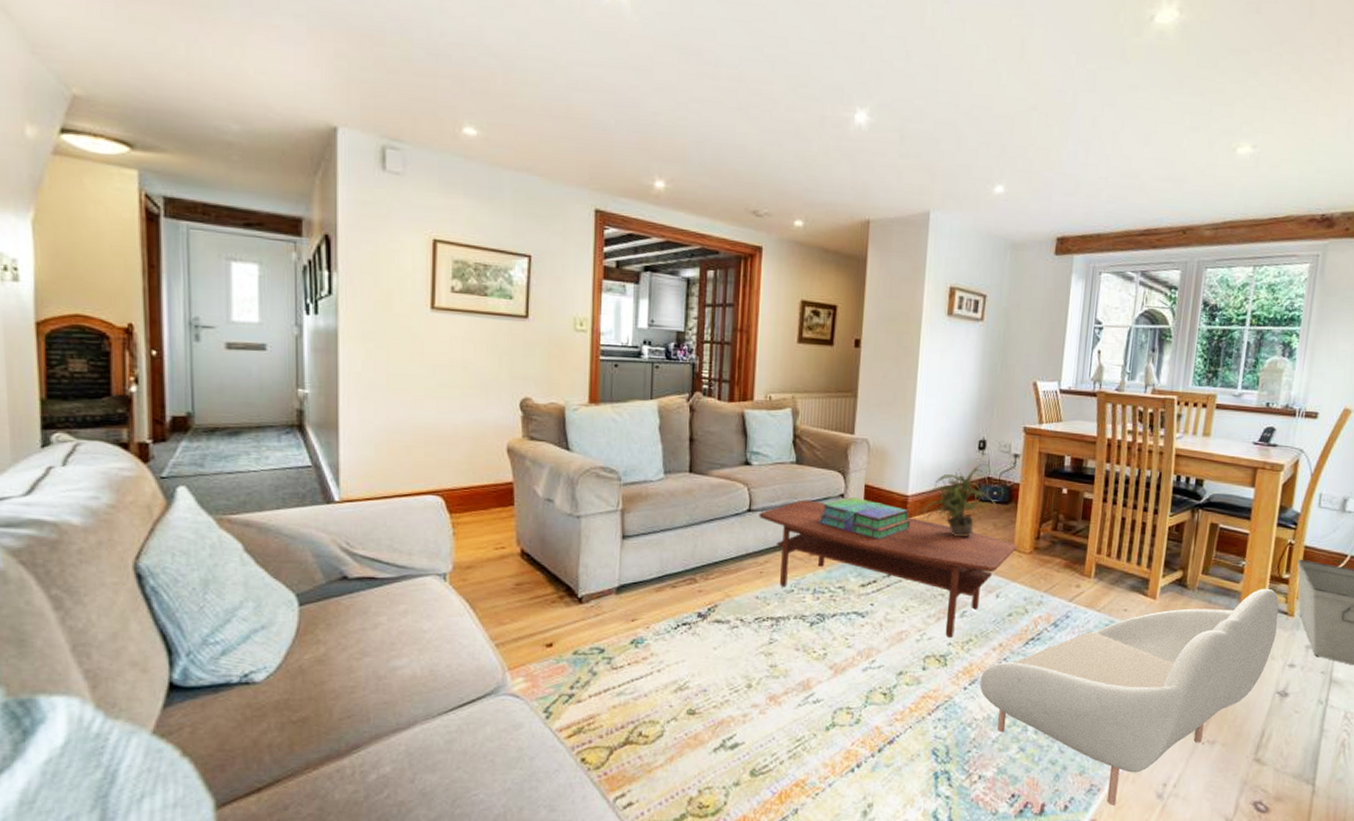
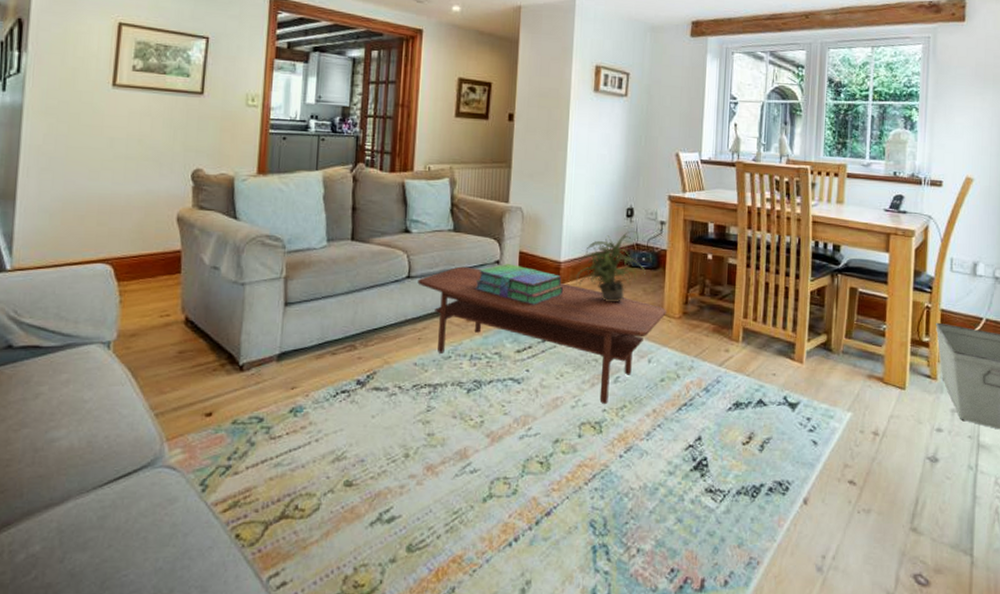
armchair: present [980,588,1279,805] -> none [635,351,922,580]

